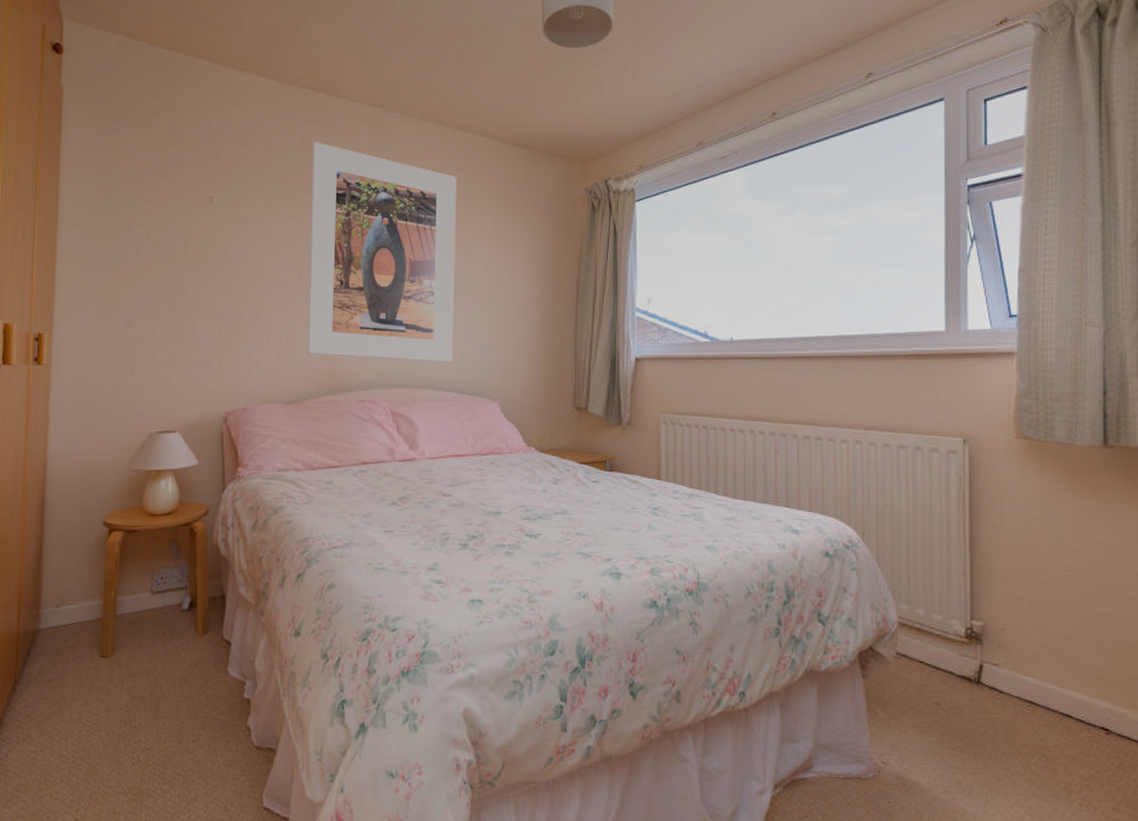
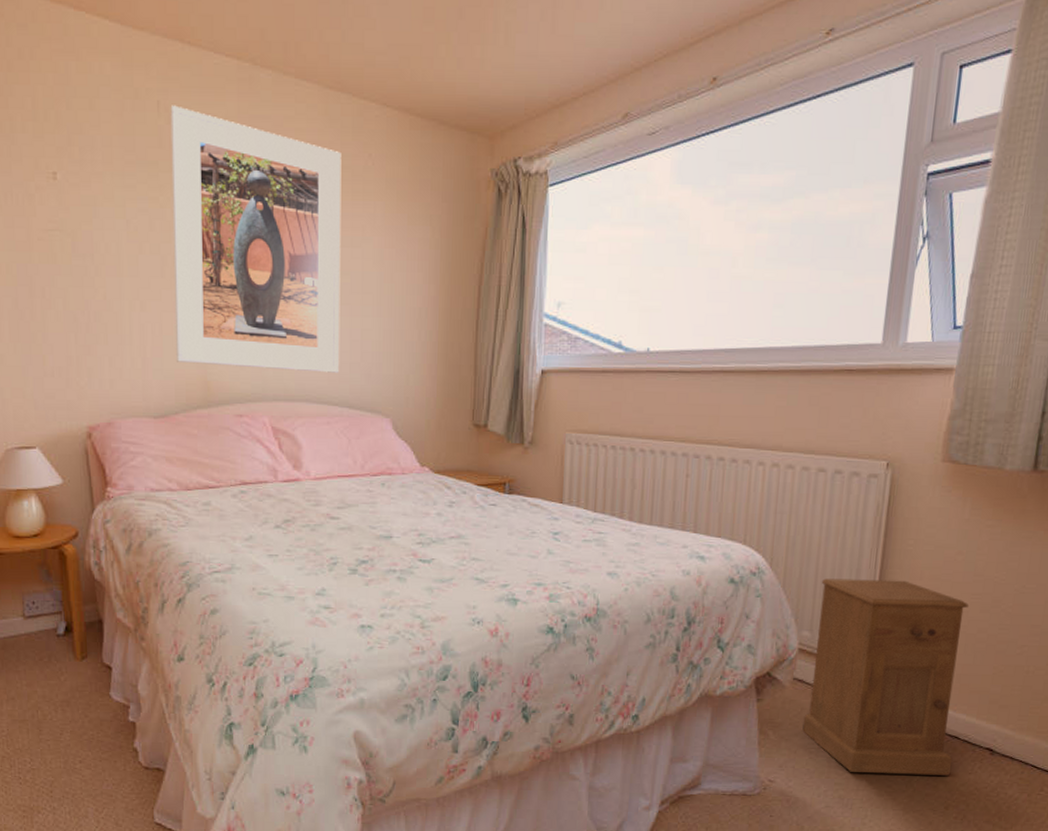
nightstand: none [911,551,1068,758] -> present [802,578,969,776]

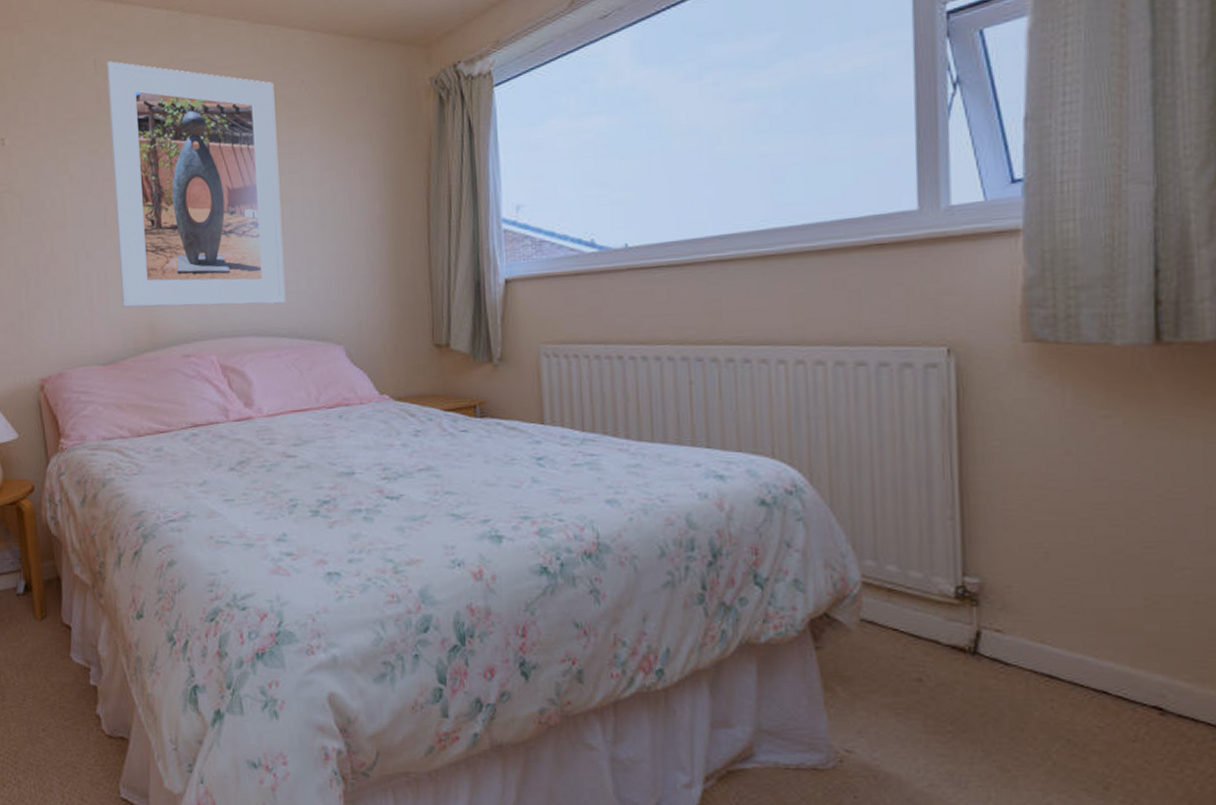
nightstand: present [802,578,969,776] -> none [880,491,1105,744]

